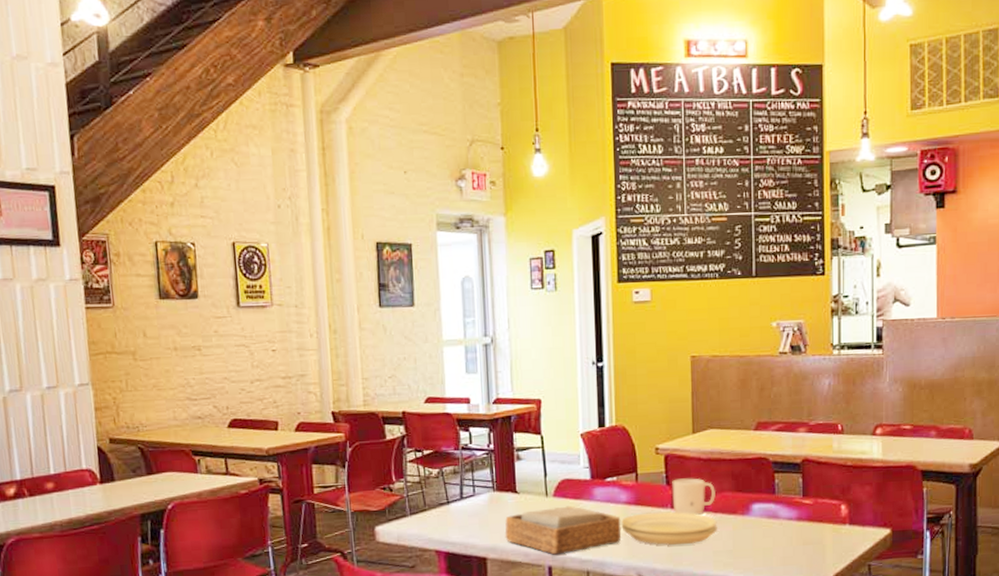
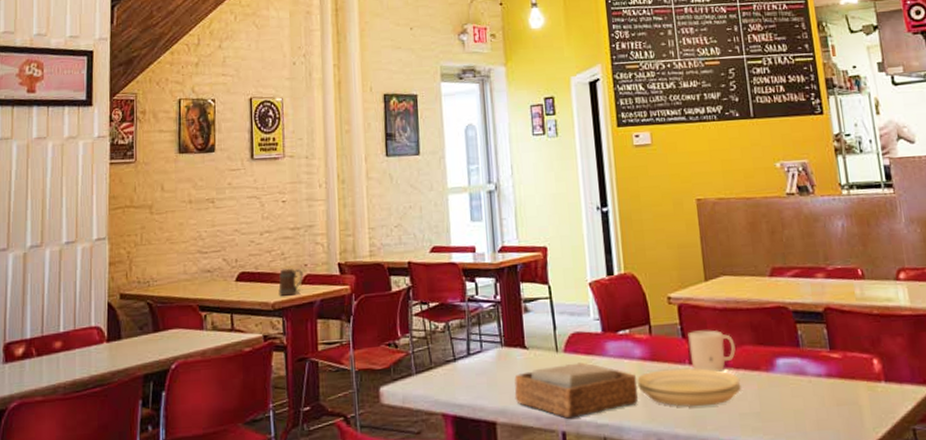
beer mug: none [272,416,297,442] -> present [278,268,304,296]

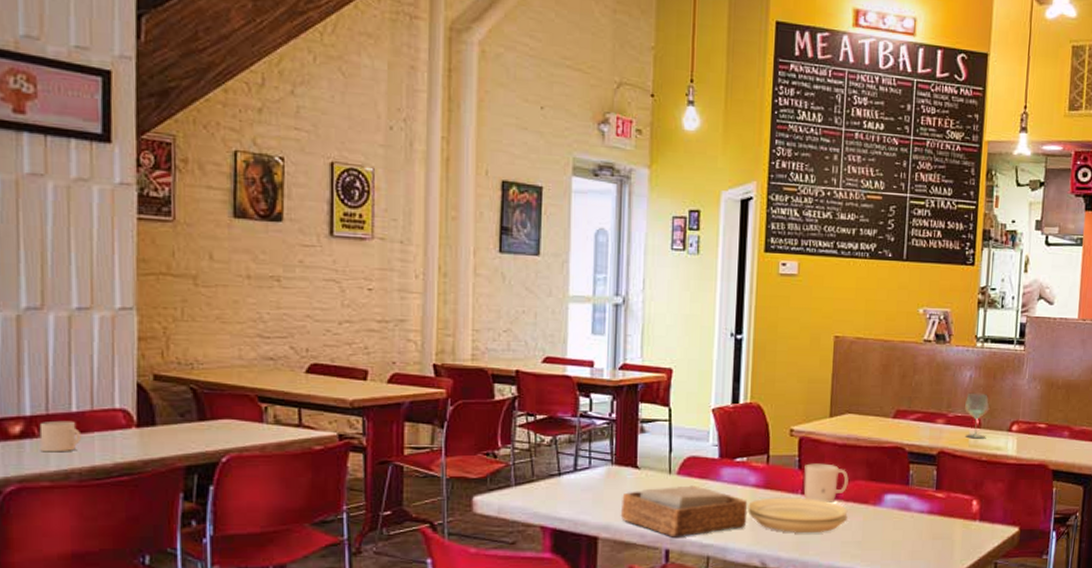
mug: none [36,340,67,370] -> present [39,420,82,453]
beer mug: present [278,268,304,296] -> none [359,364,391,394]
wine glass: none [842,241,872,292] -> present [964,392,990,439]

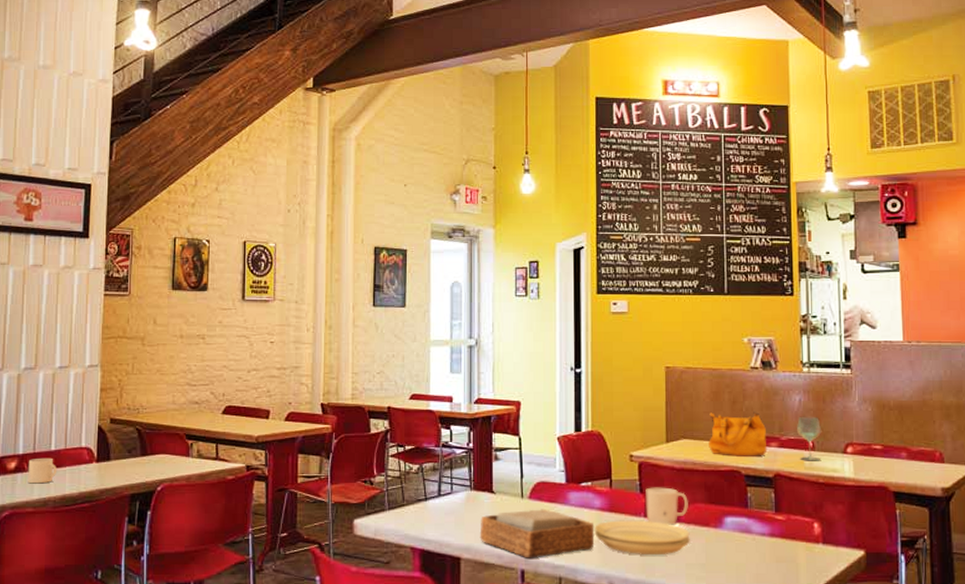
handbag: none [874,386,934,433] -> present [709,411,767,456]

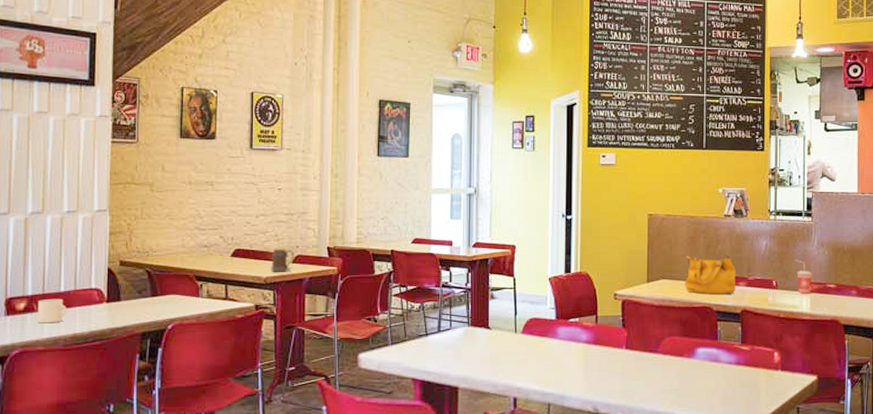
beer mug: none [263,405,288,430] -> present [271,249,295,272]
napkin holder: present [479,509,595,558] -> none [476,343,581,387]
plate: present [595,520,690,554] -> none [581,352,666,382]
mug: present [645,487,688,525] -> none [627,322,665,356]
wine glass: present [796,416,822,461] -> none [762,259,785,299]
beverage cup: none [833,417,855,456] -> present [795,260,813,294]

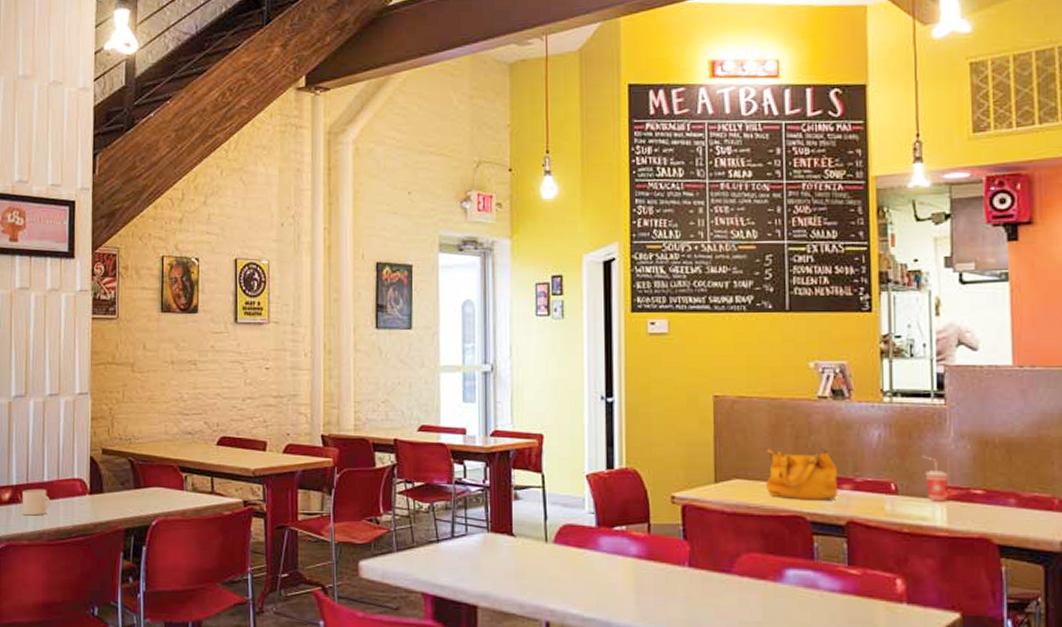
beer mug: present [271,249,295,272] -> none [260,436,286,463]

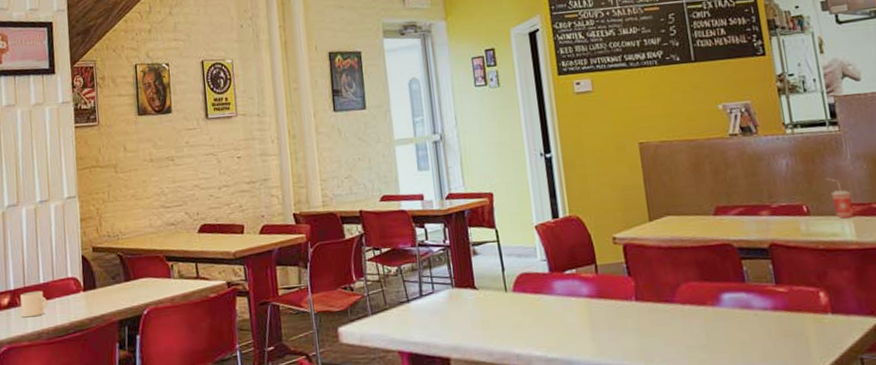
handbag: present [766,448,839,500] -> none [691,180,759,229]

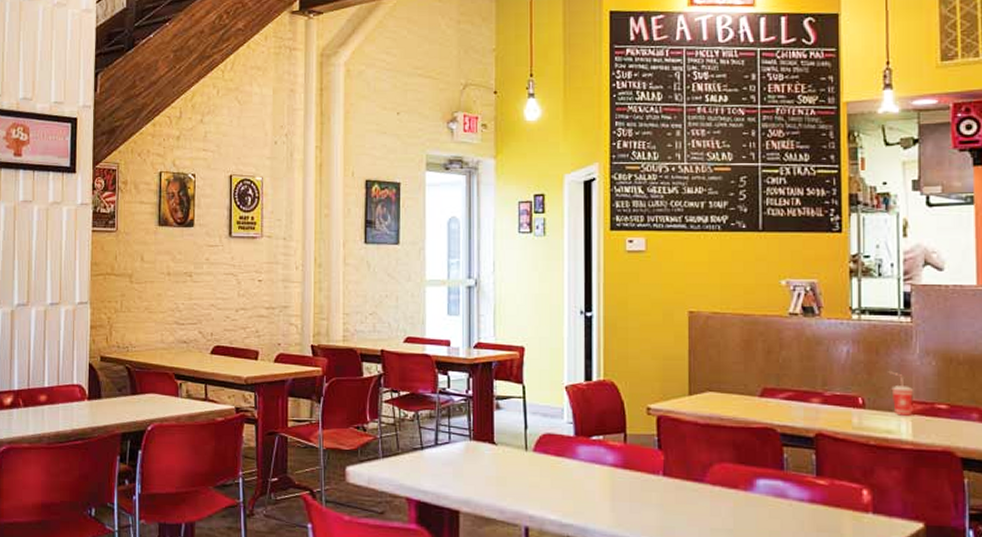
mug: present [19,290,48,318] -> none [23,394,51,420]

